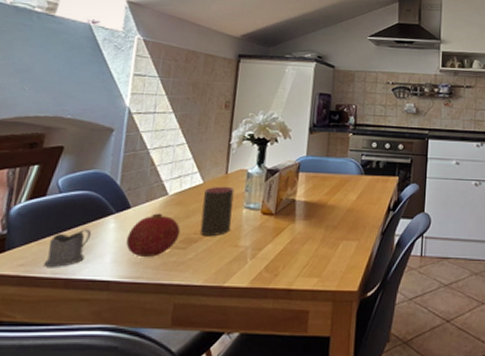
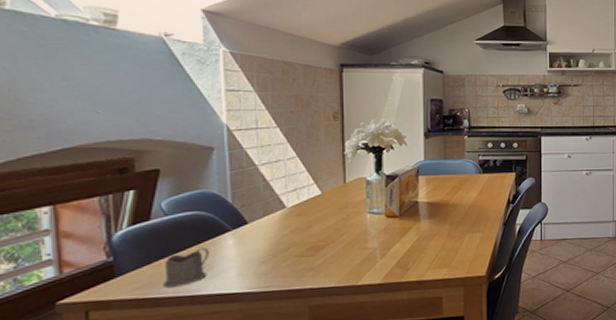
fruit: present [126,213,181,257] -> none [249,225,305,268]
cup: present [199,186,235,236] -> none [325,194,356,242]

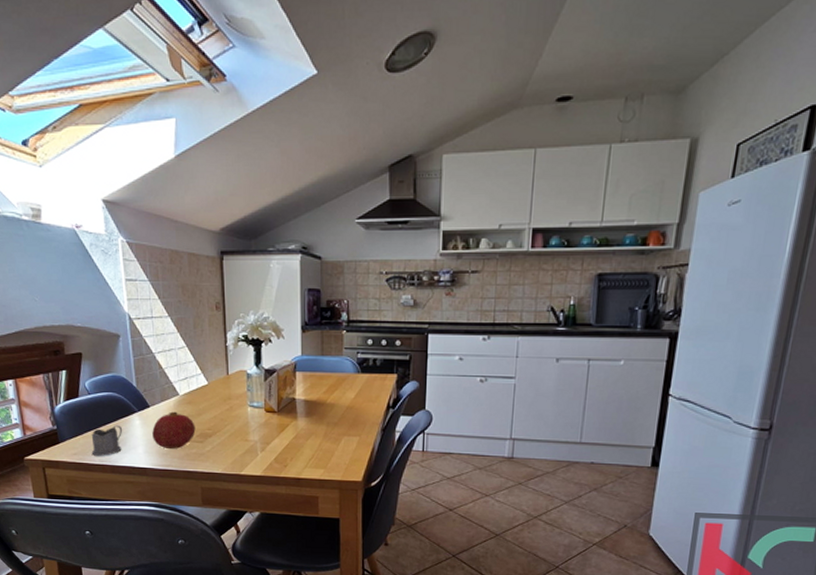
fruit: none [249,225,305,268] -> present [152,411,196,449]

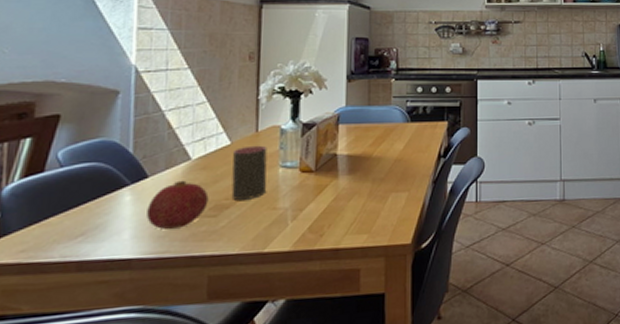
tea glass holder: present [91,425,123,456] -> none [49,204,105,250]
cup: none [211,386,238,431] -> present [231,145,267,200]

